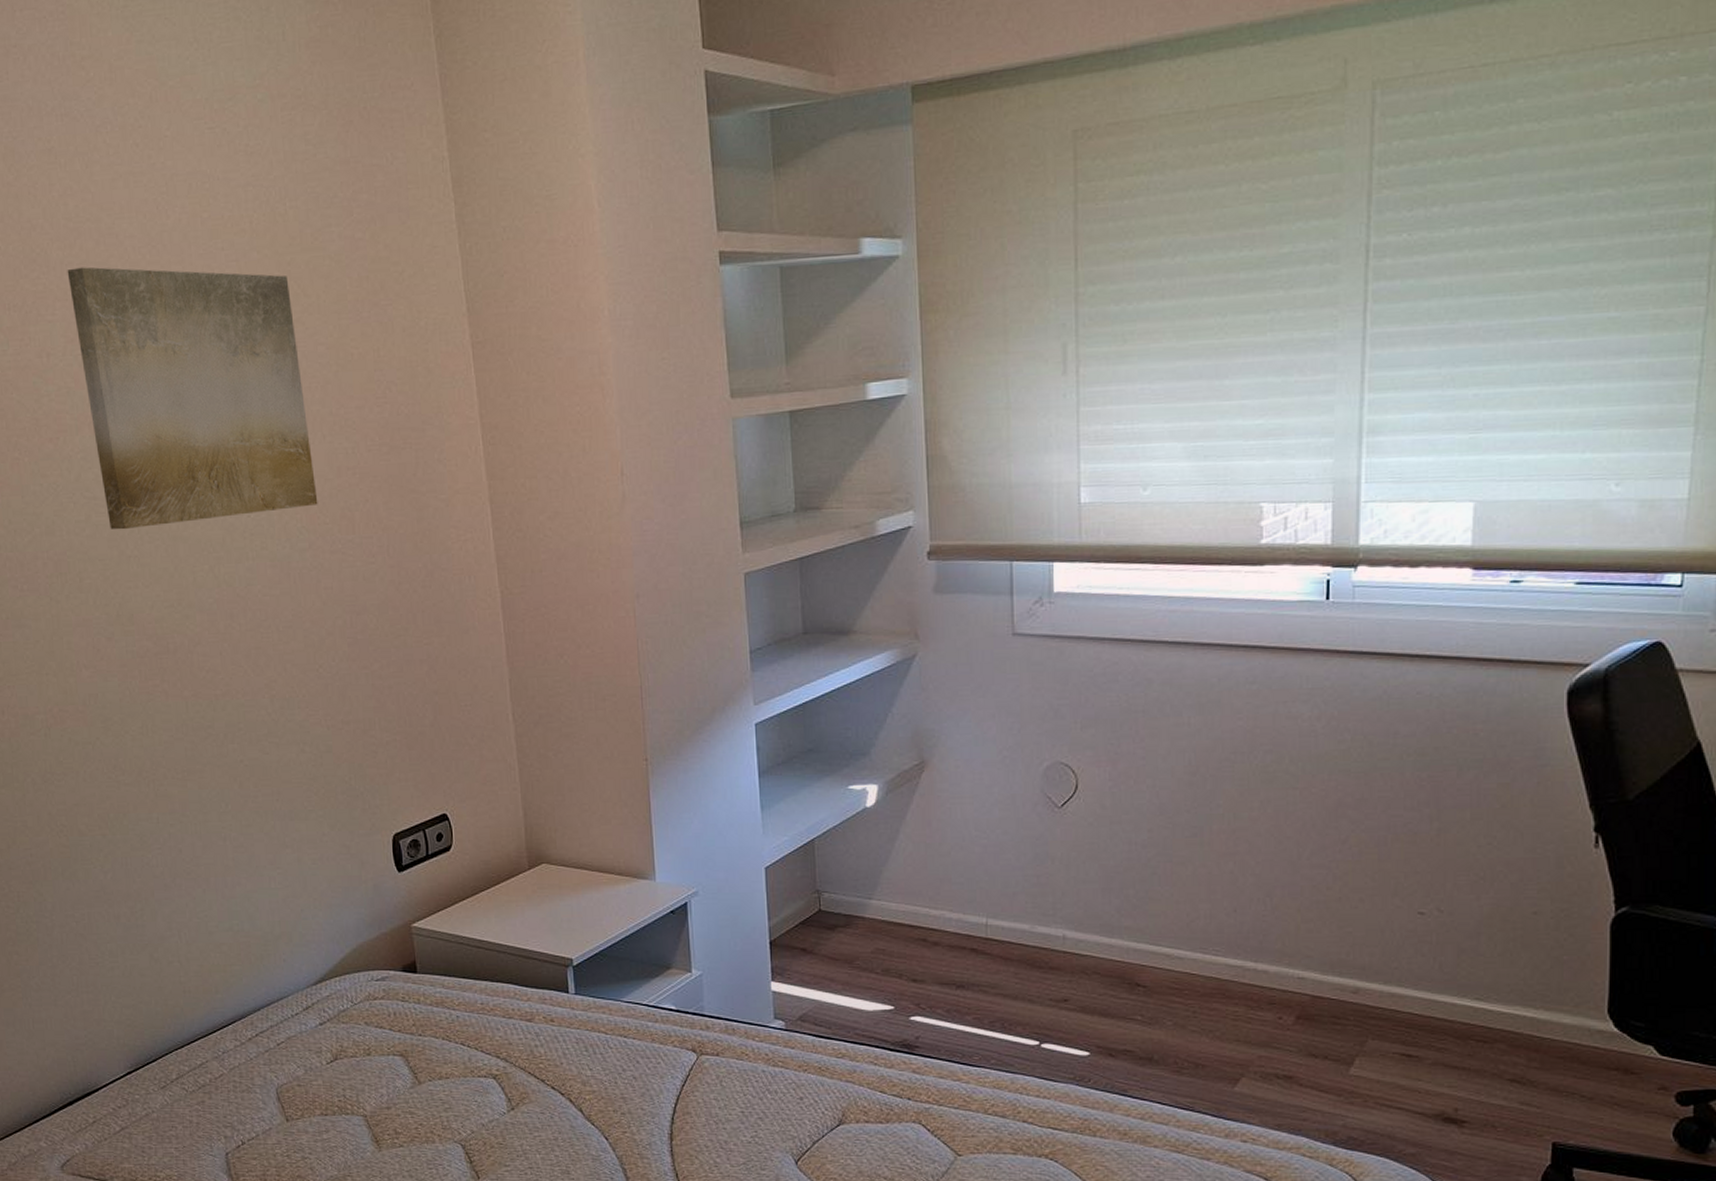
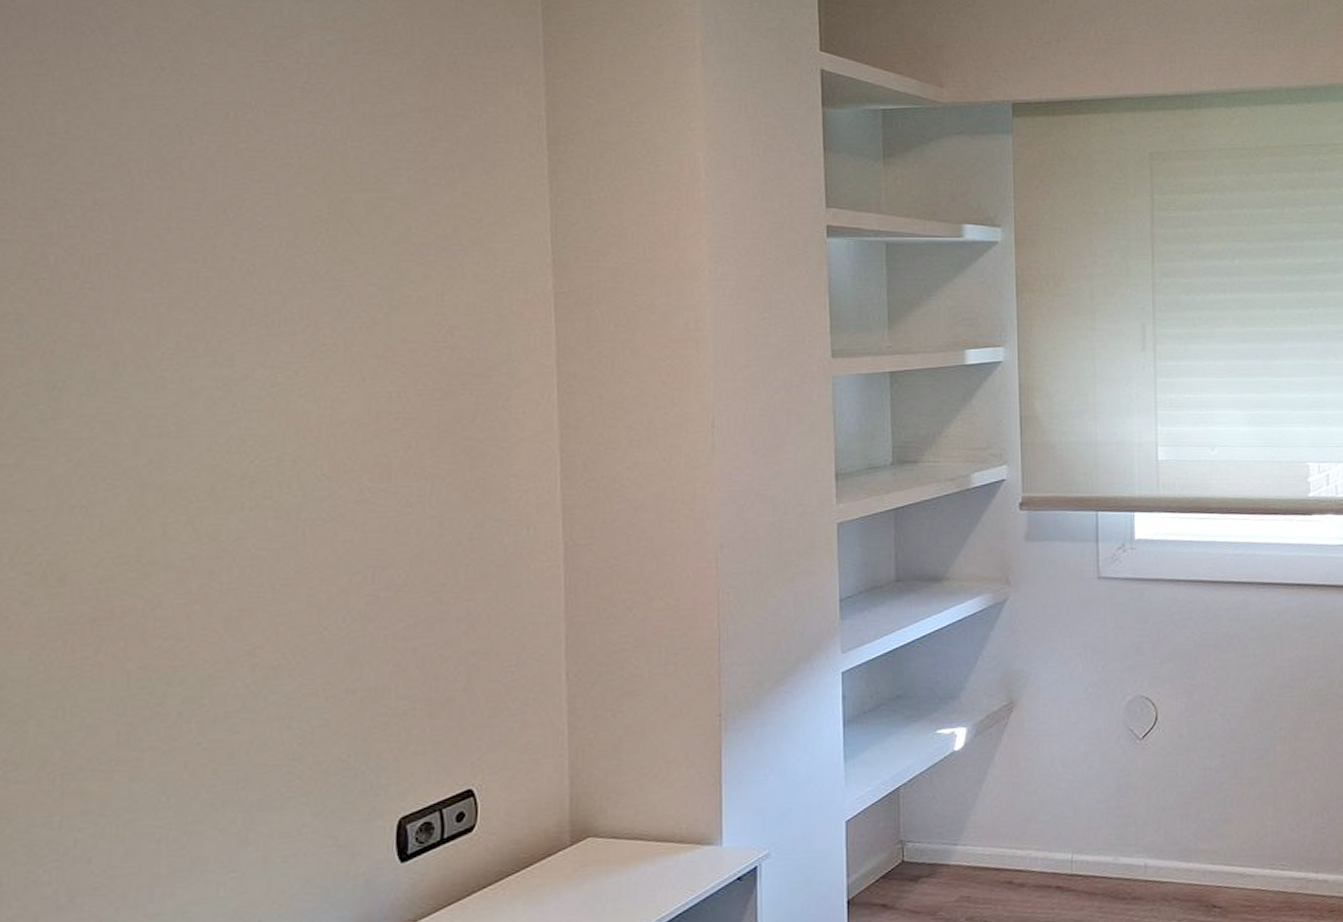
wall art: present [67,267,318,530] -> none [40,186,347,476]

